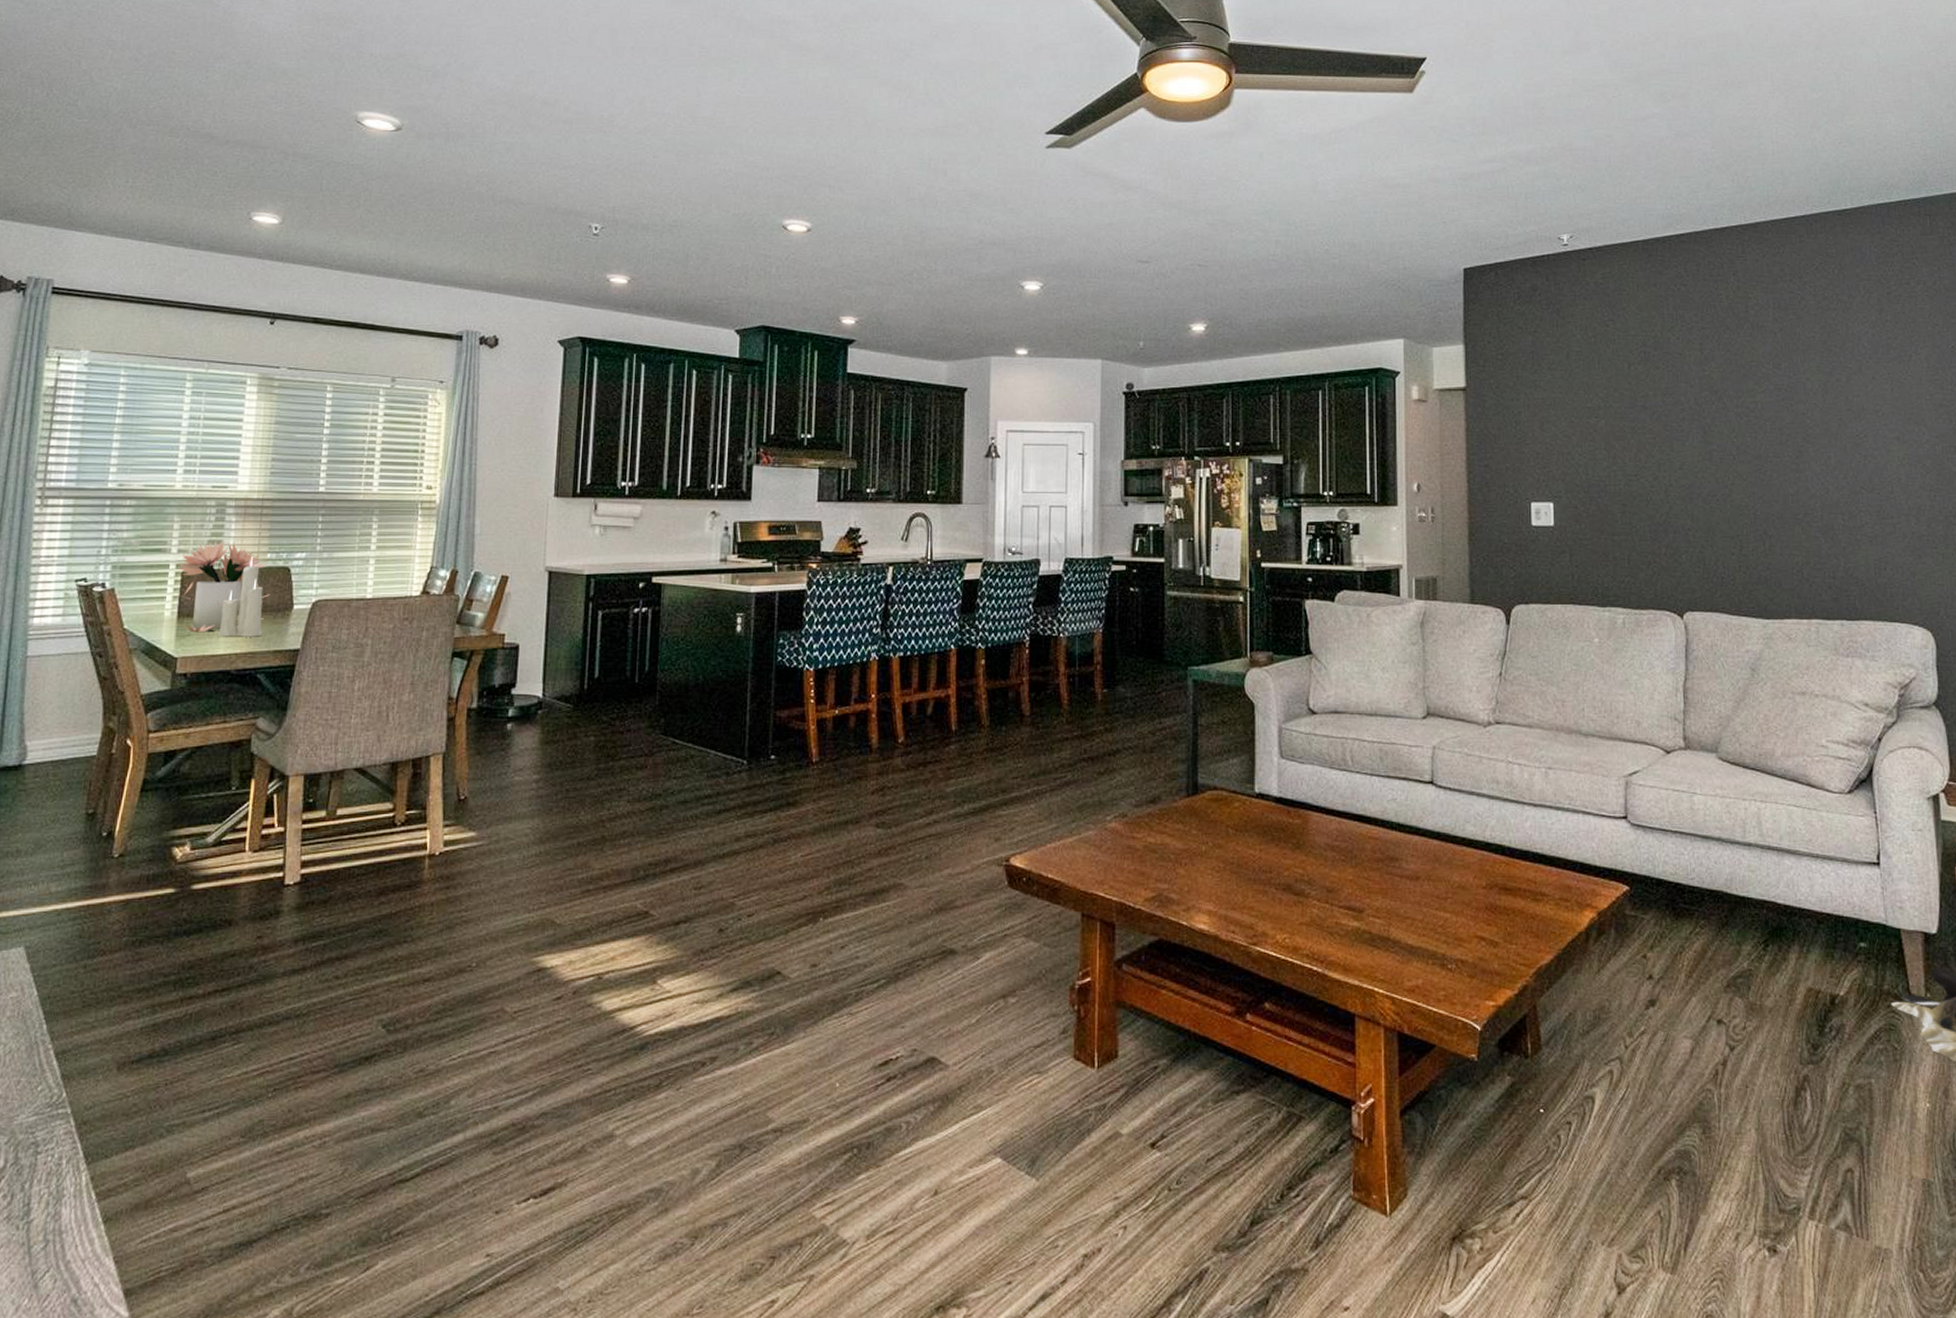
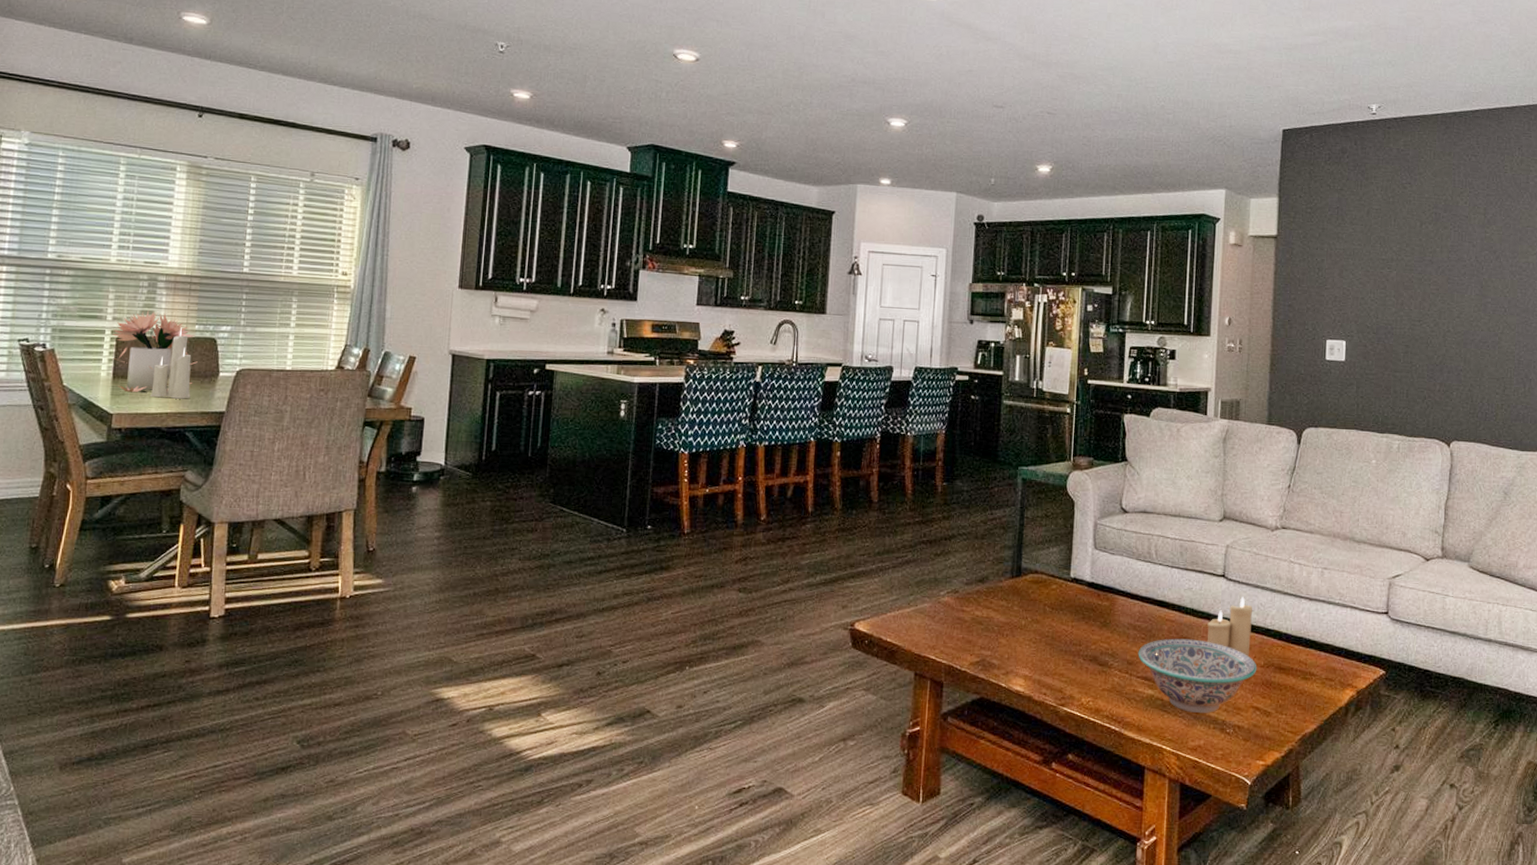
decorative bowl: none [1338,859,1479,948] -> present [1138,638,1257,714]
candle: none [1417,805,1469,876] -> present [1207,596,1253,656]

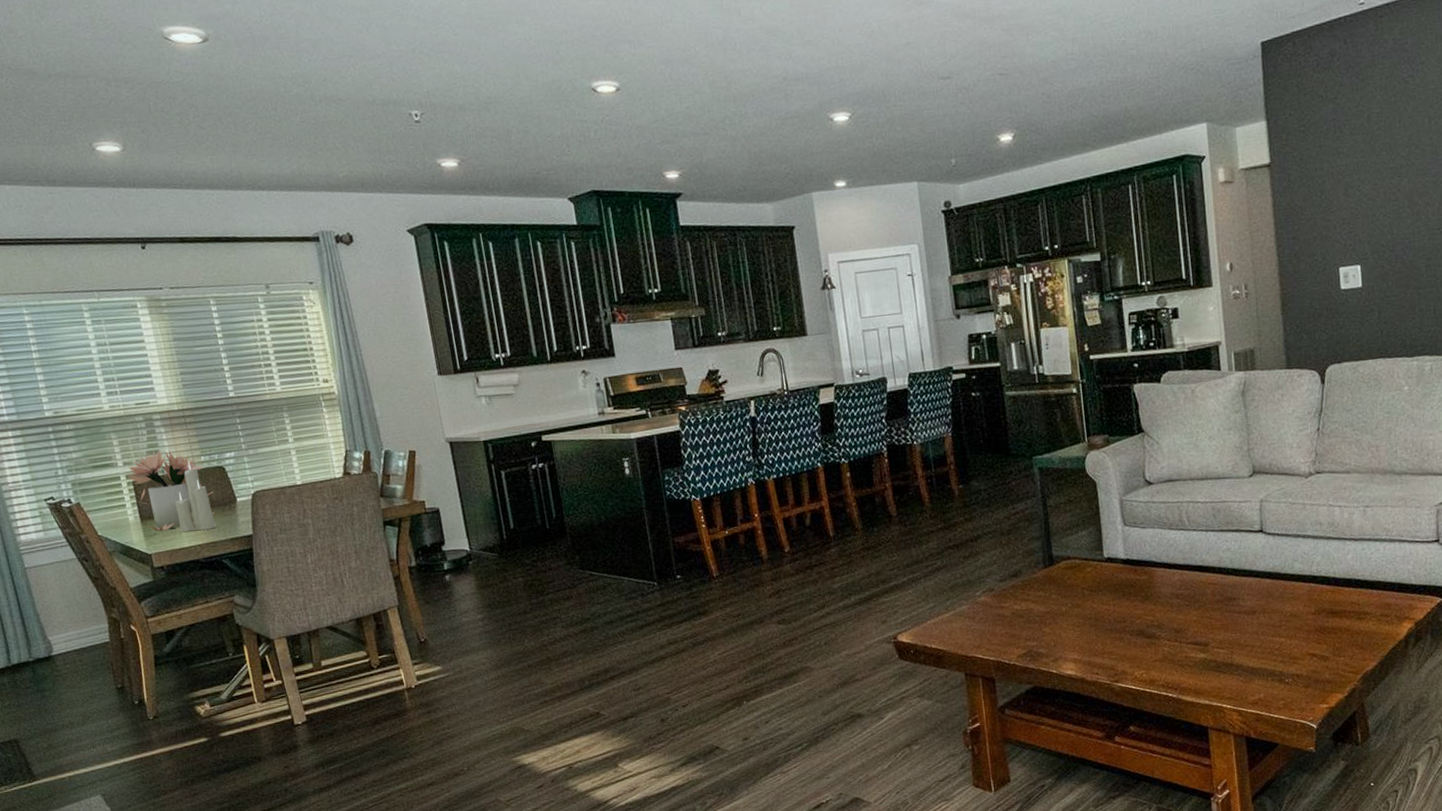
decorative bowl: present [1138,638,1257,714] -> none [1184,597,1309,669]
candle: present [1207,596,1253,656] -> none [1251,548,1299,606]

